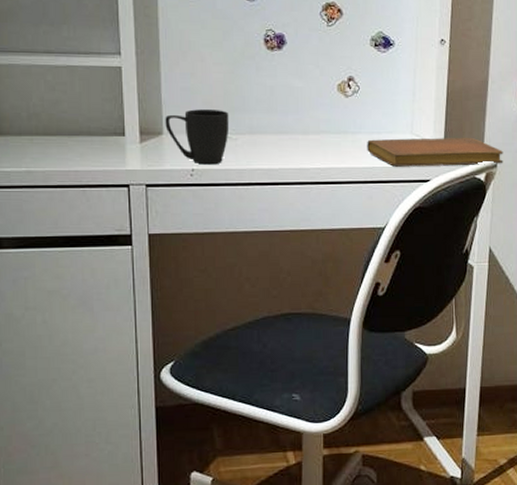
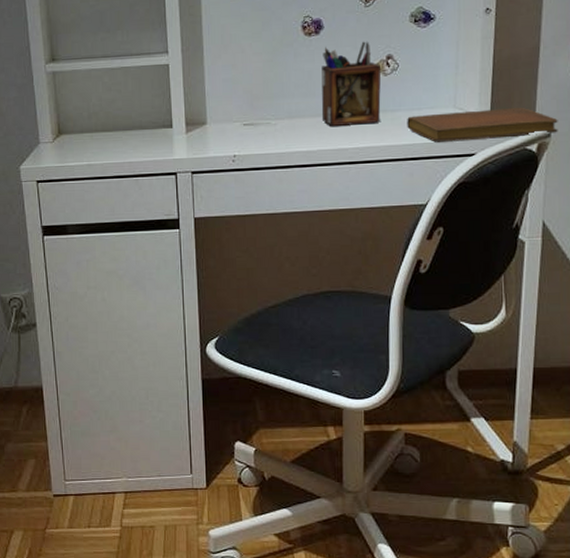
mug: present [165,109,230,165] -> none [208,97,269,151]
desk organizer: none [283,61,343,146] -> present [321,41,382,127]

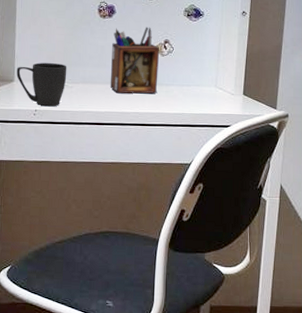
mug: none [208,97,269,151] -> present [16,62,67,107]
notebook: present [407,107,558,142] -> none [178,90,294,115]

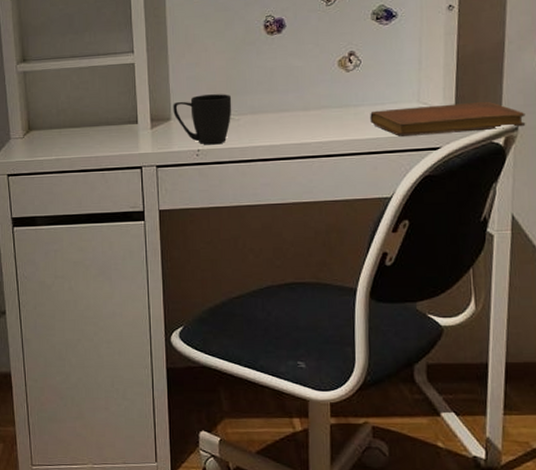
desk organizer: present [110,27,160,94] -> none [284,38,344,122]
notebook: none [178,90,294,115] -> present [370,101,526,136]

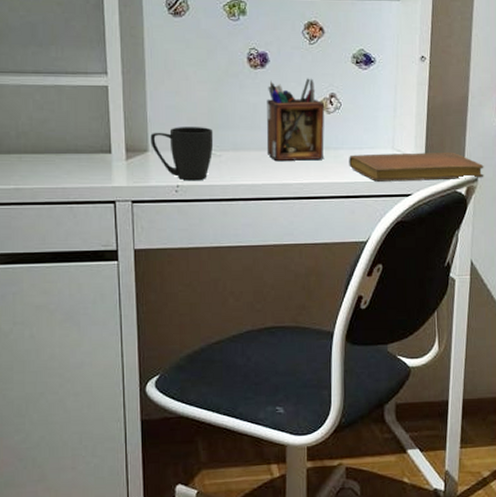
desk organizer: none [284,38,344,122] -> present [266,78,325,162]

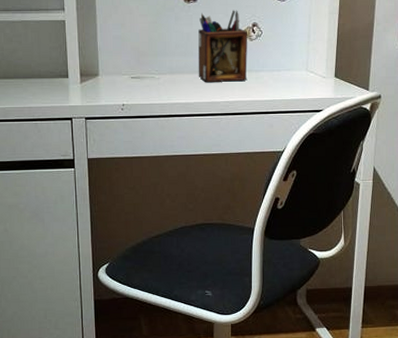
mug: present [150,127,214,181] -> none [100,54,153,100]
notebook: present [349,151,484,182] -> none [268,72,387,99]

